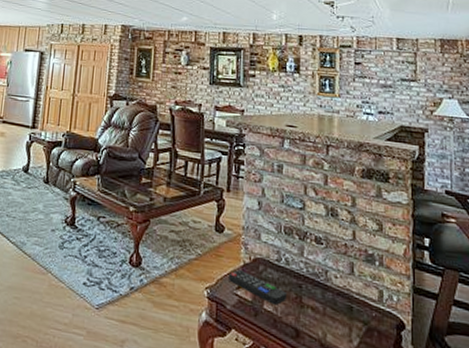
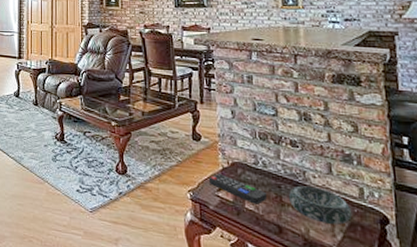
decorative bowl: none [308,286,370,329] -> present [288,185,353,225]

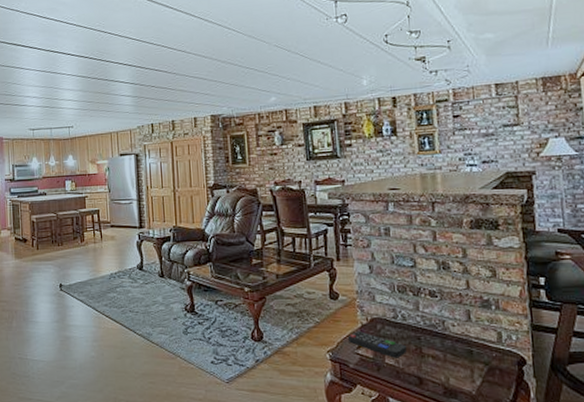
decorative bowl: present [288,185,353,225] -> none [428,335,491,370]

